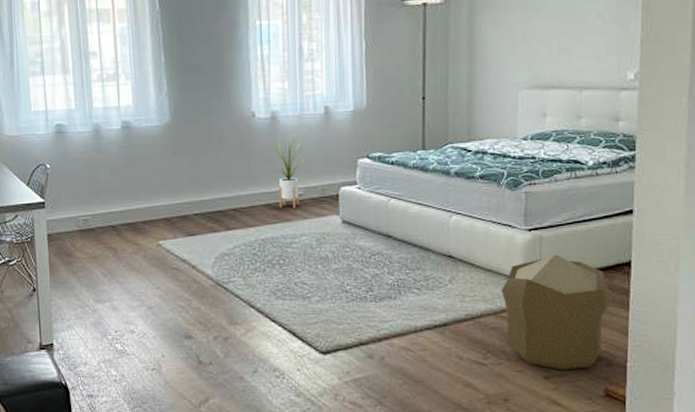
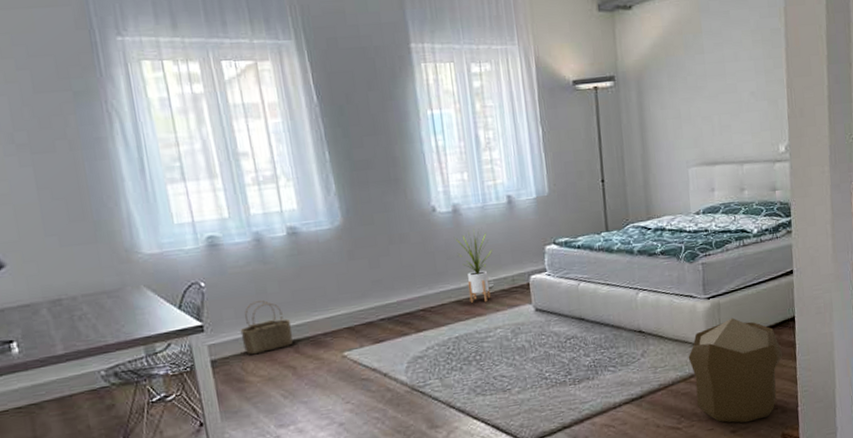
wicker basket: none [74,186,117,232] -> present [240,300,293,354]

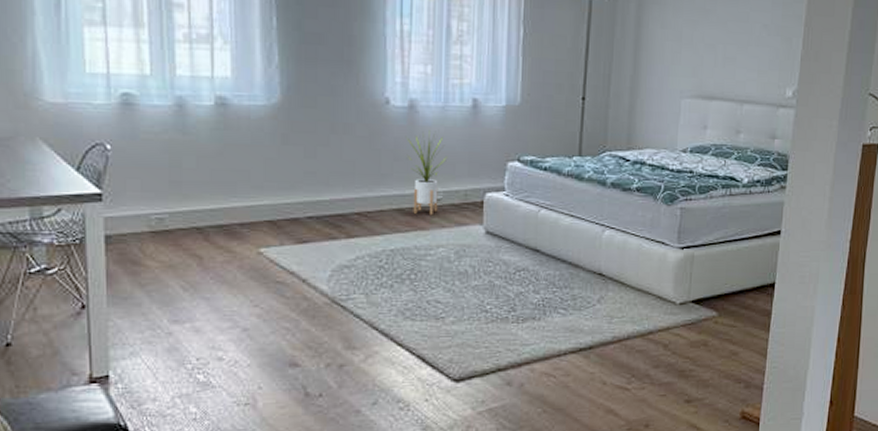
wicker basket: present [240,300,293,354] -> none [144,175,205,235]
pouf: present [688,318,783,423] -> none [649,274,756,394]

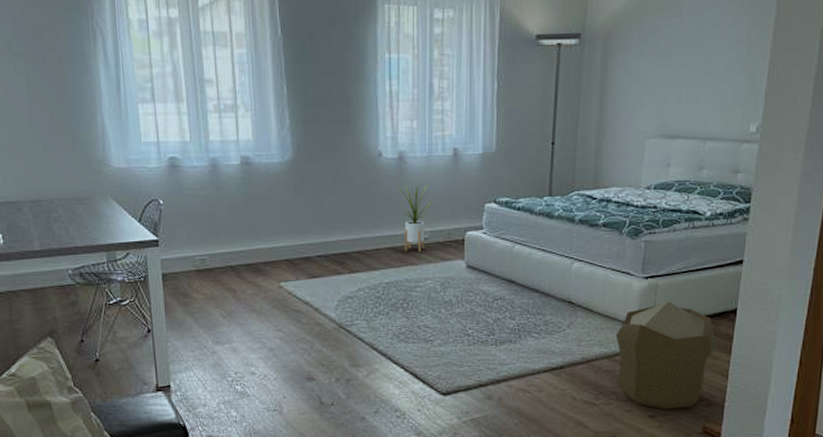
pouf: none [649,274,756,394] -> present [615,301,718,410]

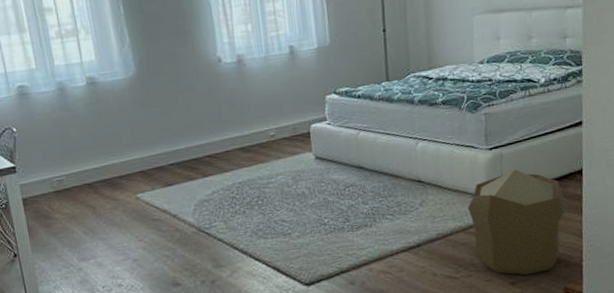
house plant: present [396,178,432,253] -> none [238,79,275,150]

